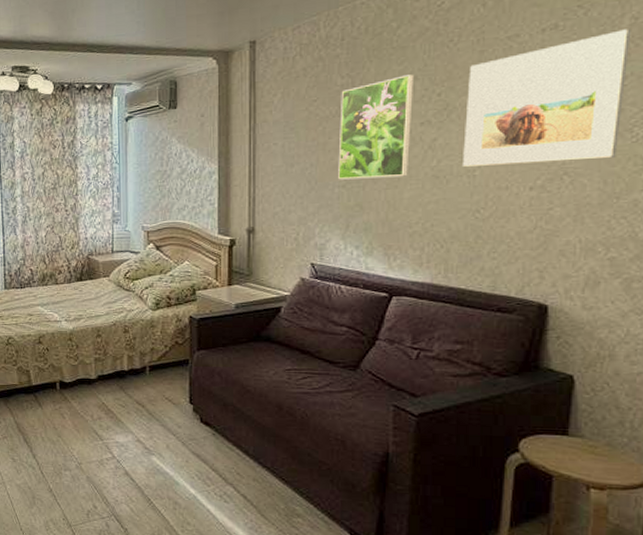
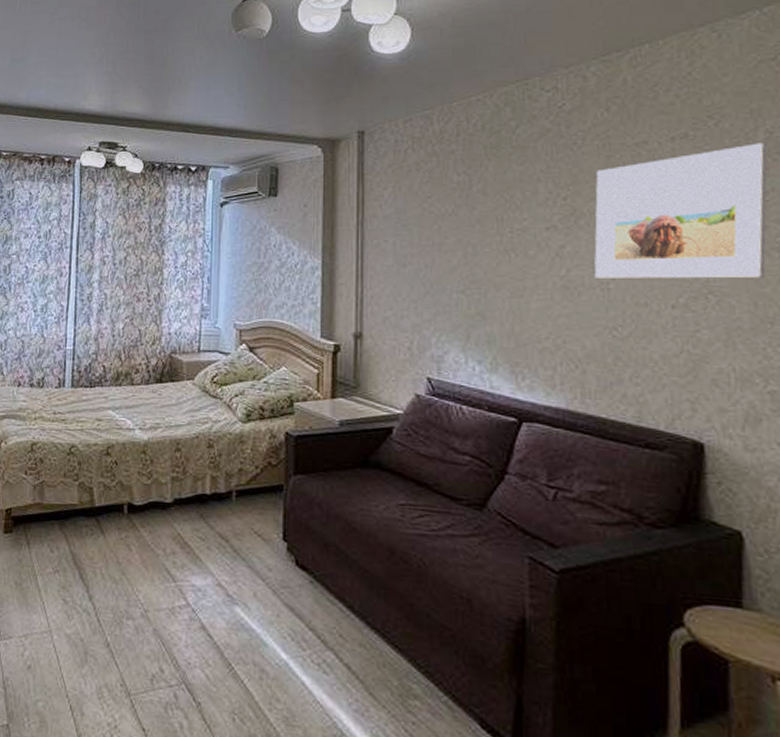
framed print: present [338,74,415,180] -> none [456,176,537,285]

